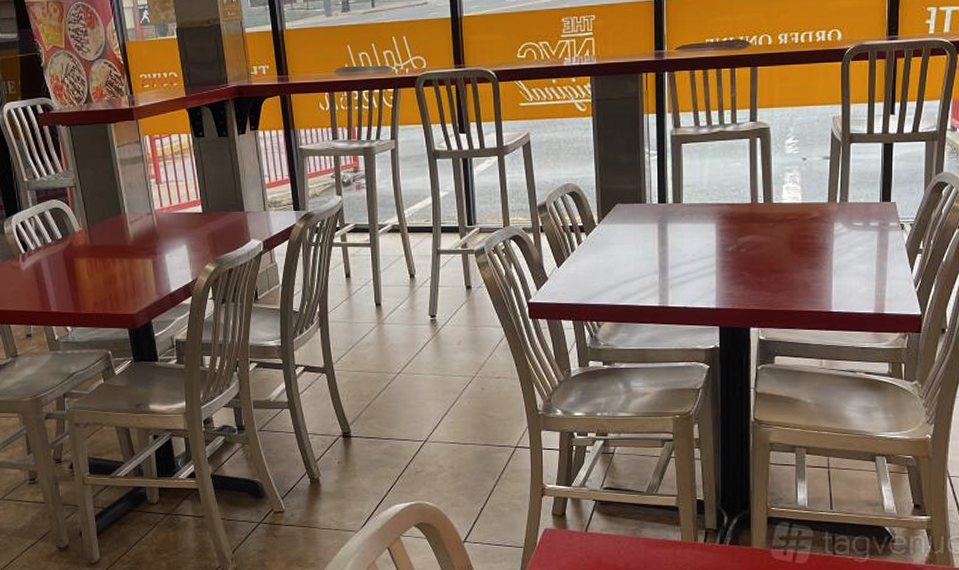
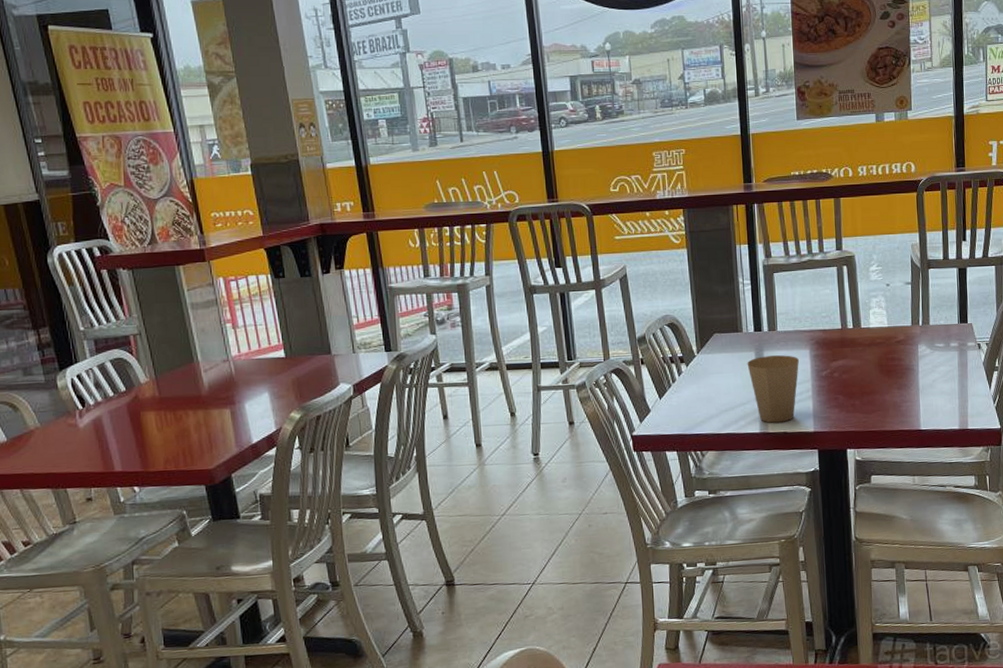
paper cup: none [649,228,704,297] -> present [747,355,799,423]

